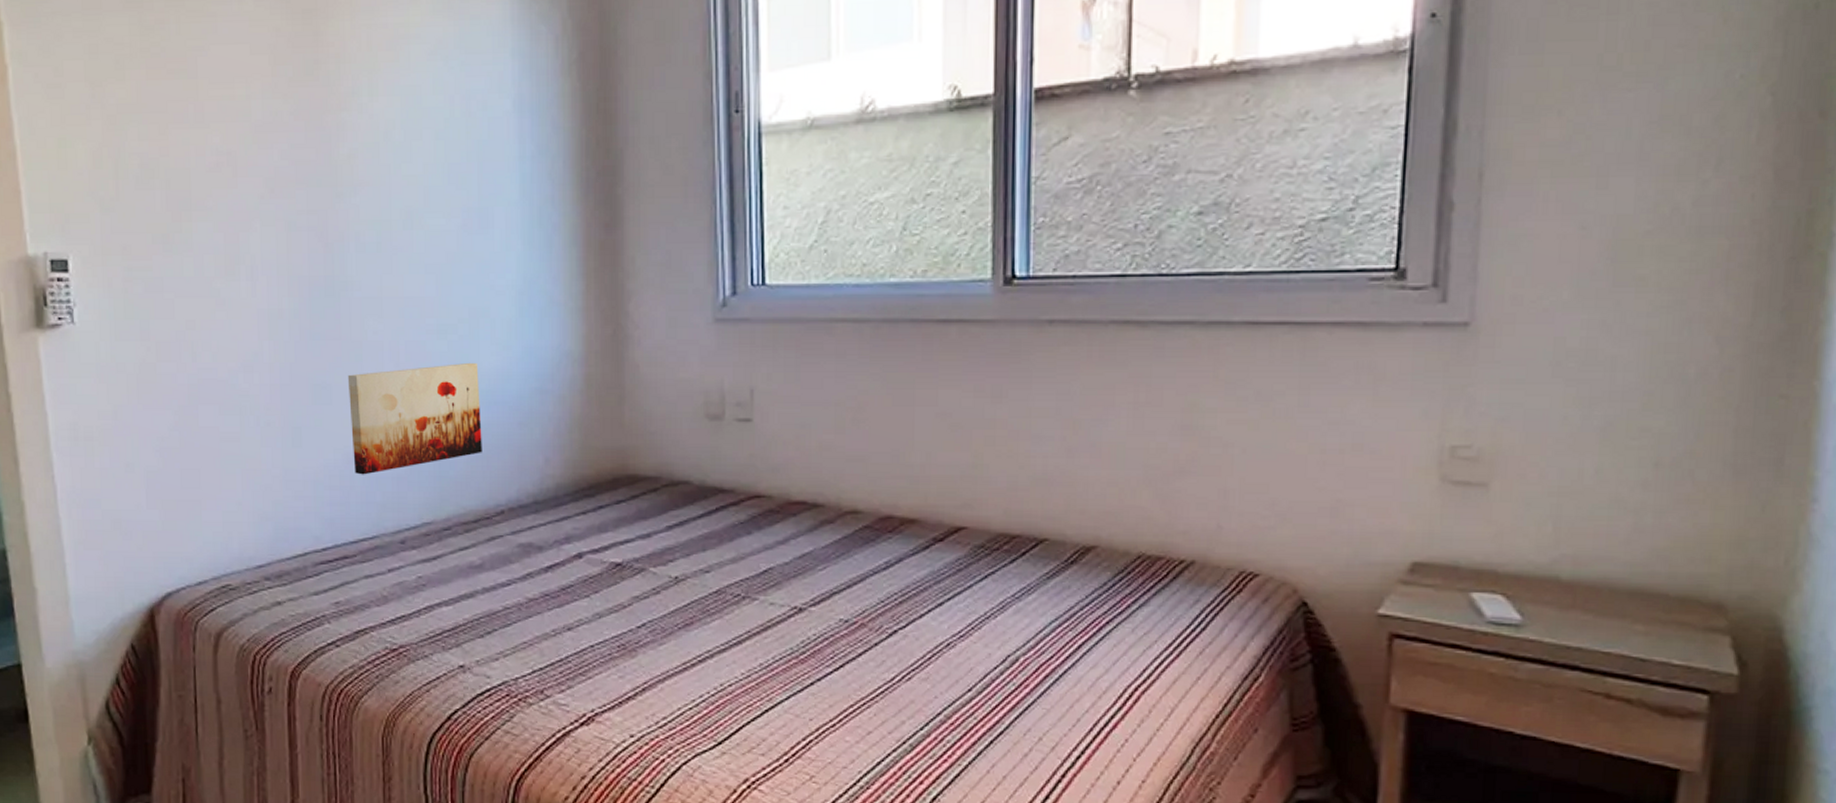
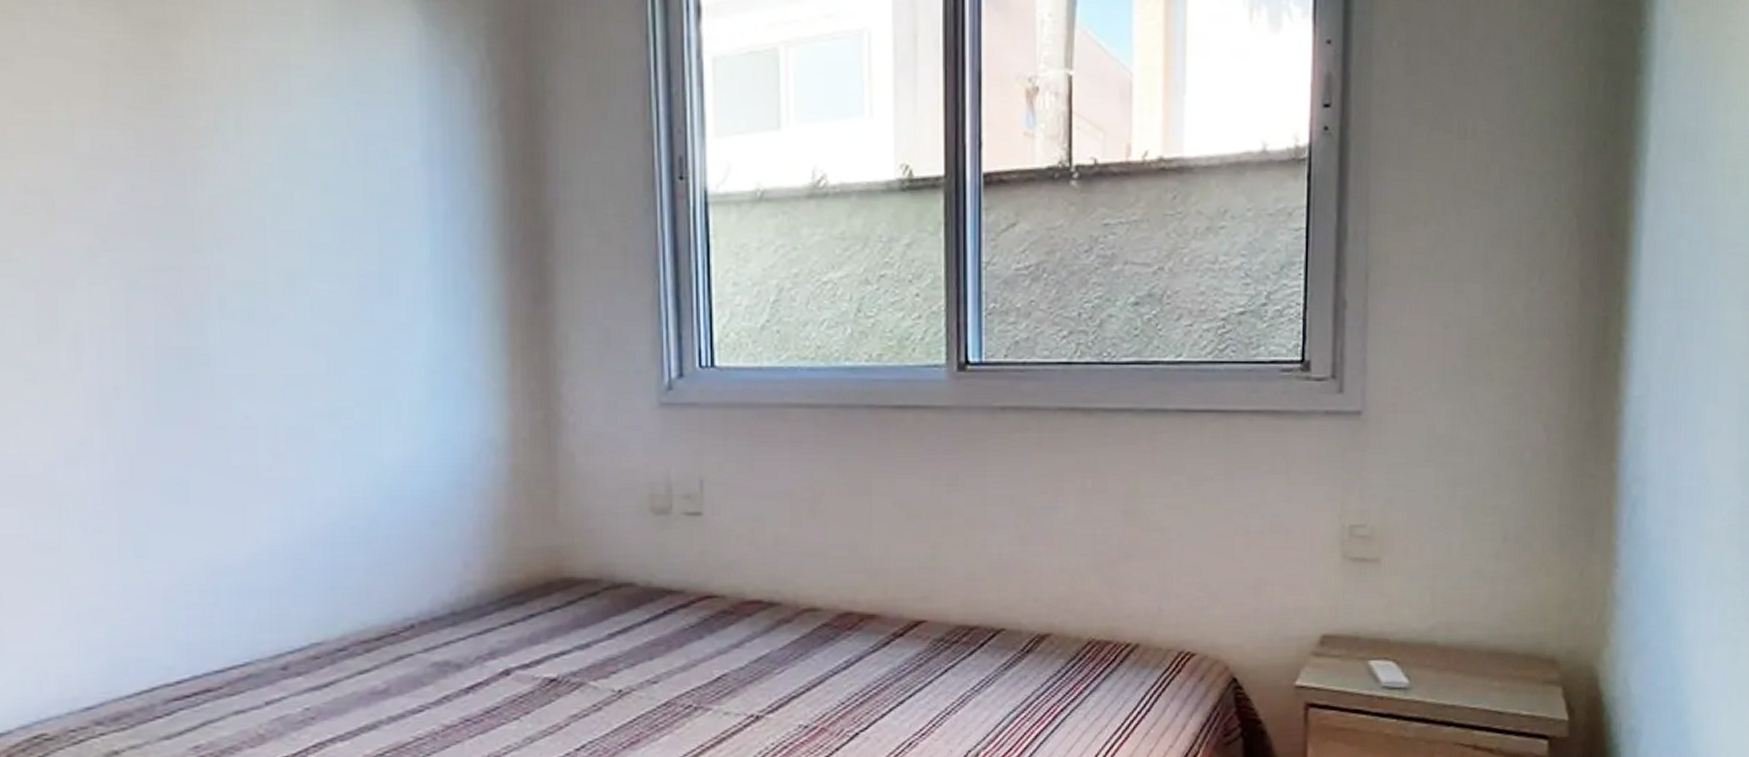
wall art: present [347,362,482,475] -> none [209,452,386,589]

